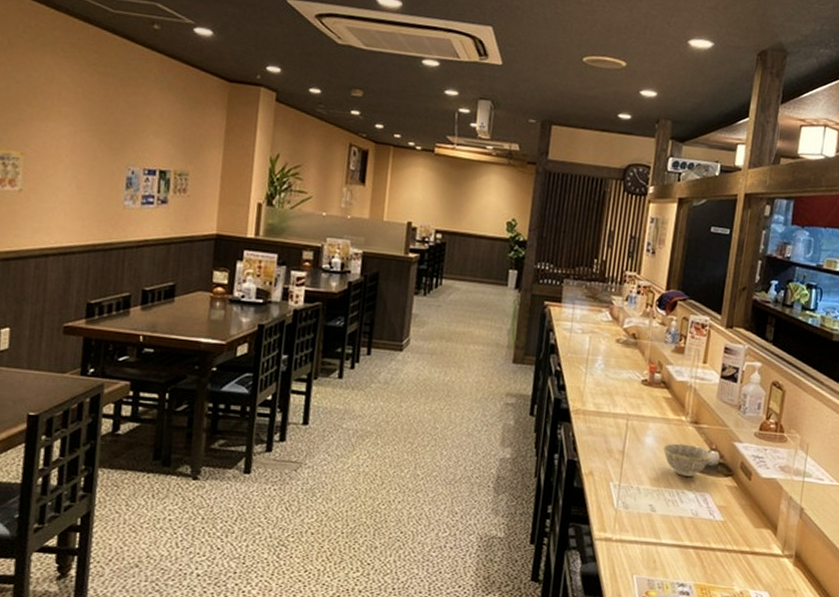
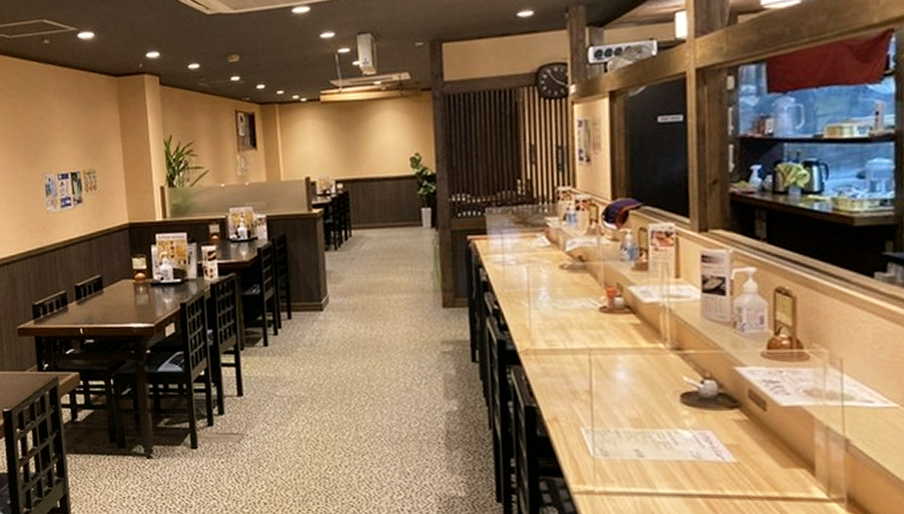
bowl: present [662,443,712,477] -> none [640,375,707,413]

